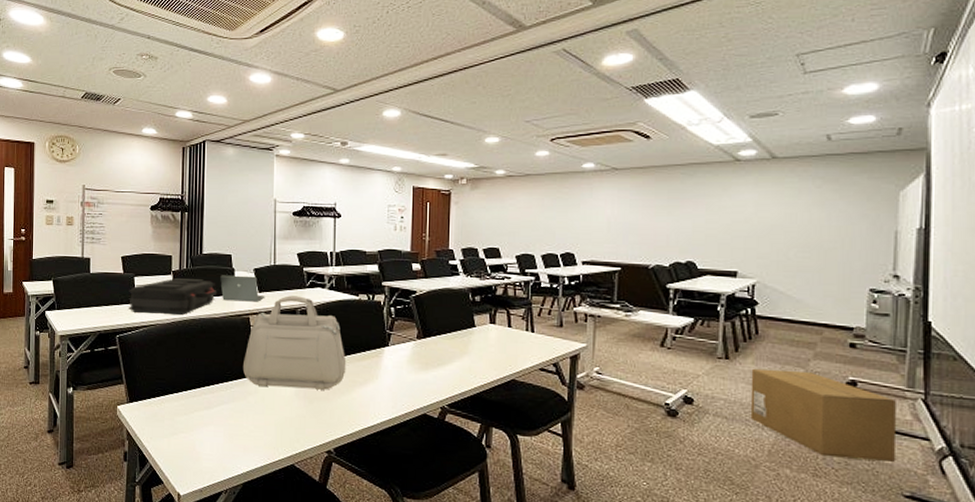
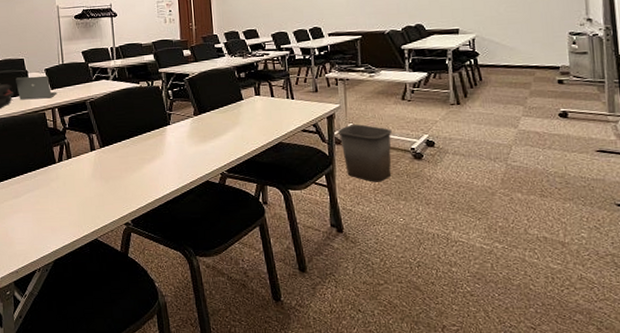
handbag: present [242,295,346,390] -> none [43,89,135,173]
waste bin: none [580,368,645,438] -> present [337,124,392,182]
box: present [750,368,896,462] -> none [479,108,606,179]

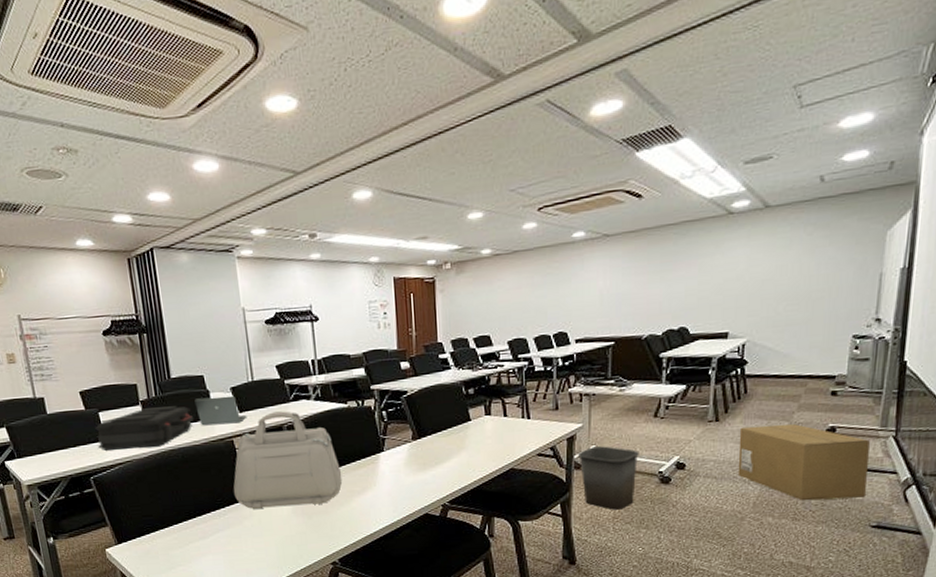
handbag: none [43,89,135,173] -> present [233,411,343,510]
box: none [479,108,606,179] -> present [737,424,870,501]

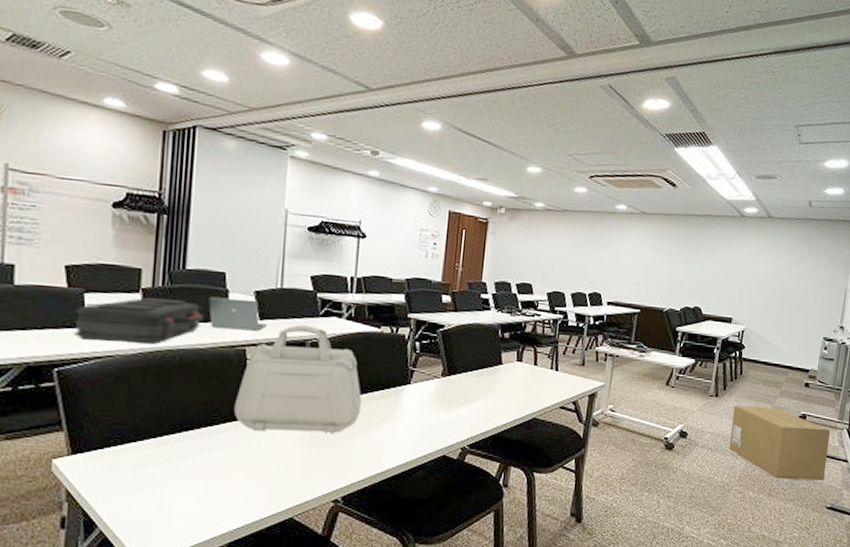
waste bin: present [577,446,639,510] -> none [596,406,650,471]

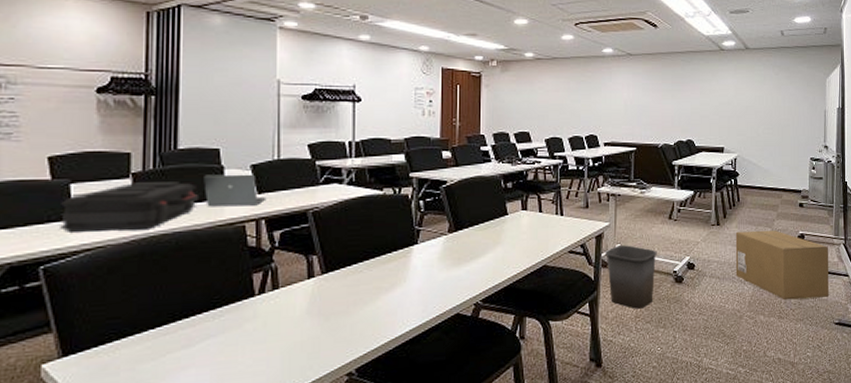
handbag: present [233,325,362,433] -> none [236,195,370,310]
waste bin: none [596,406,650,471] -> present [604,245,657,309]

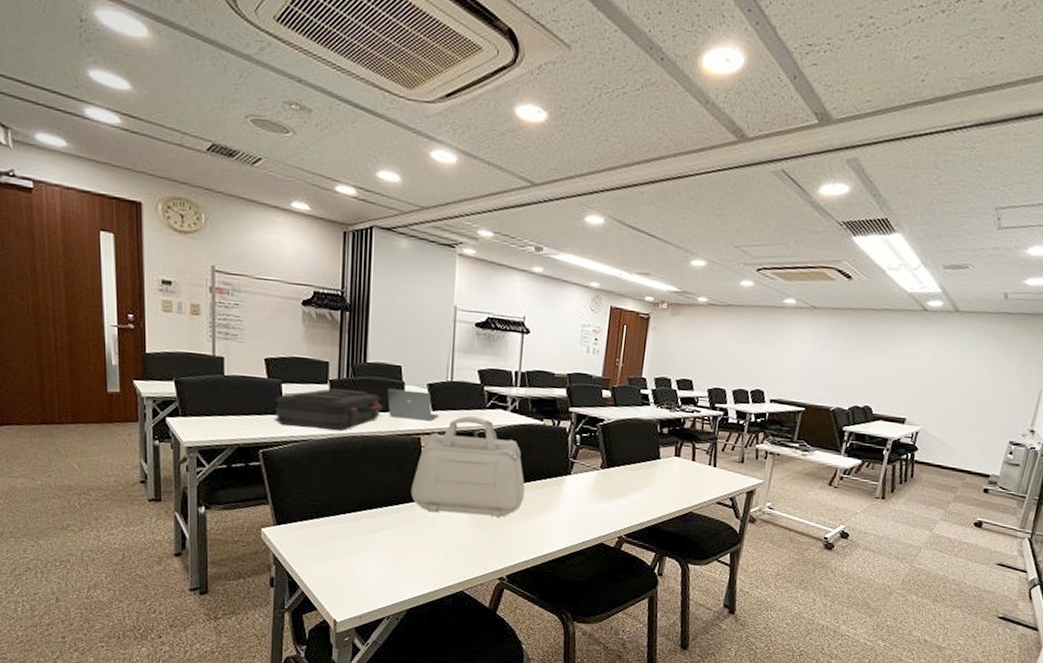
handbag: none [236,195,370,310] -> present [410,416,526,517]
waste bin: present [604,245,657,309] -> none [753,504,810,568]
box: present [735,230,829,301] -> none [893,508,1009,589]

